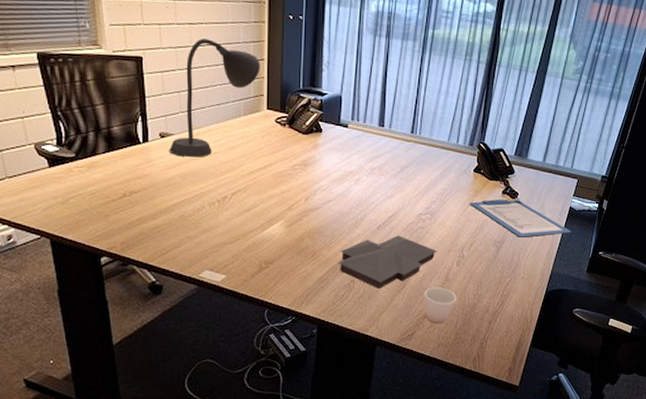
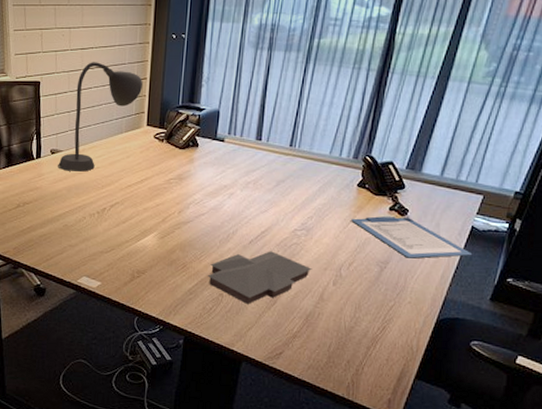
cup: present [424,287,457,324] -> none [294,306,332,345]

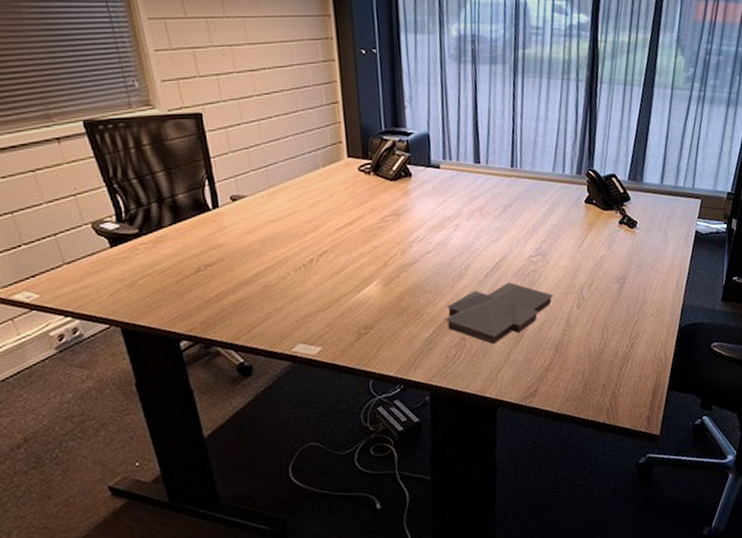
desk lamp: present [58,62,143,172] -> none [243,85,336,220]
clipboard: present [351,216,473,259] -> none [584,229,700,271]

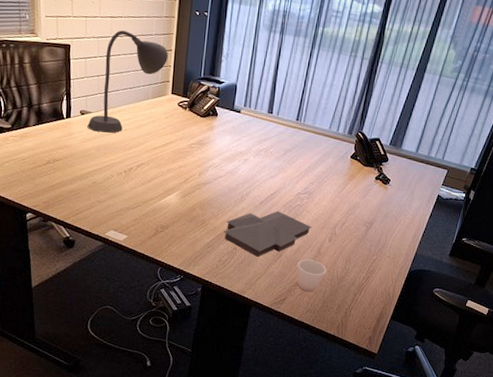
desk lamp: none [243,85,336,220] -> present [87,30,169,133]
cup: none [544,335,582,376] -> present [296,259,327,292]

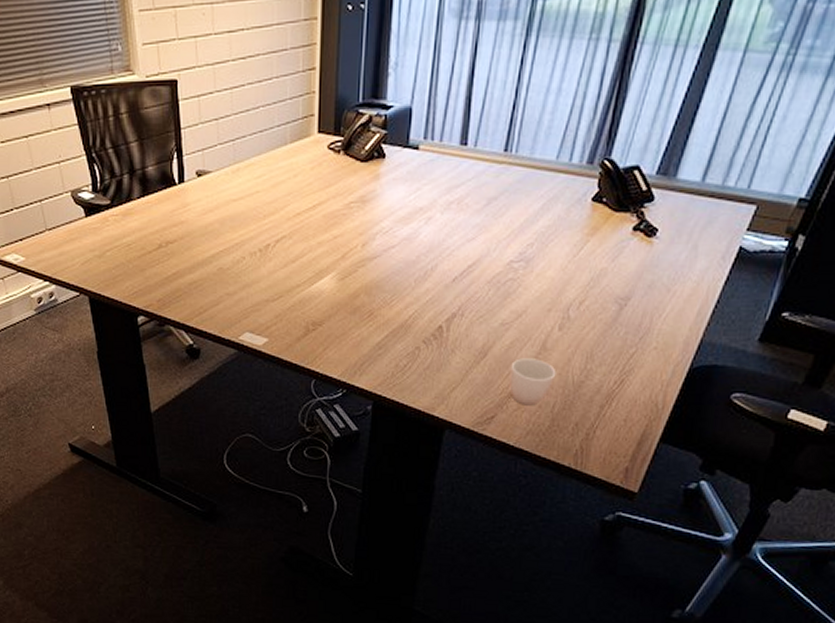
desk lamp: present [87,30,169,133] -> none [207,49,312,198]
papers: present [223,211,312,257] -> none [400,290,532,358]

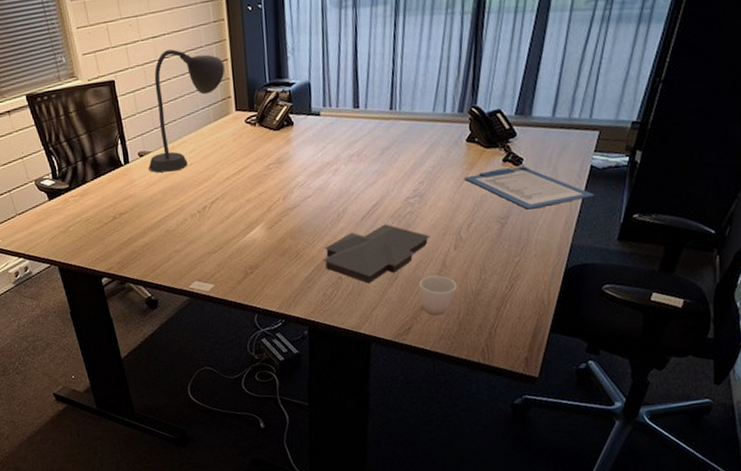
desk lamp: none [207,49,312,198] -> present [148,49,225,173]
papers: none [400,290,532,358] -> present [323,224,431,283]
clipboard: none [583,239,739,292] -> present [464,166,595,210]

